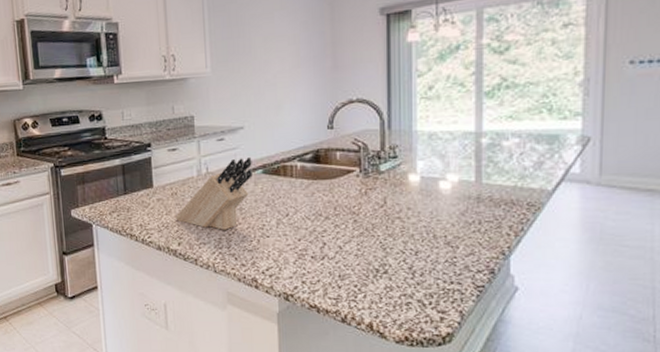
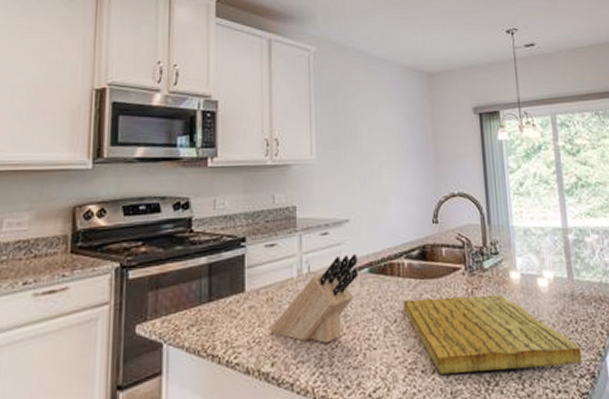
cutting board: none [296,195,482,260] -> present [404,294,582,374]

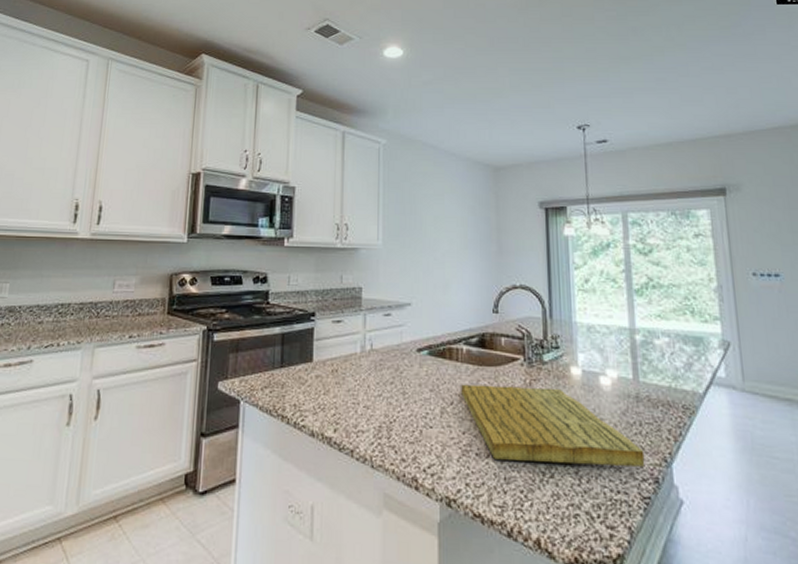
knife block: present [270,254,358,344] -> none [334,336,418,417]

